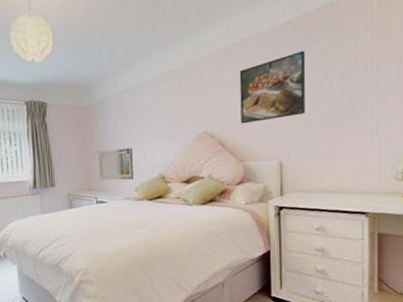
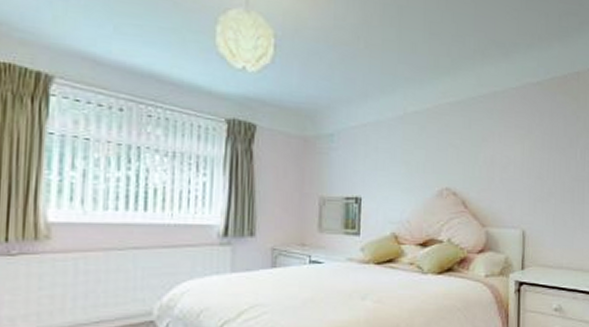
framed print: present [239,50,306,124] -> none [486,114,553,185]

